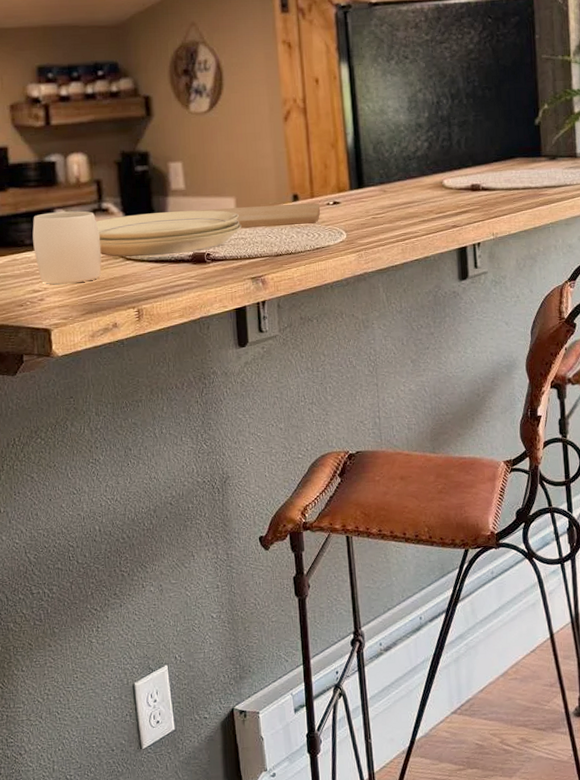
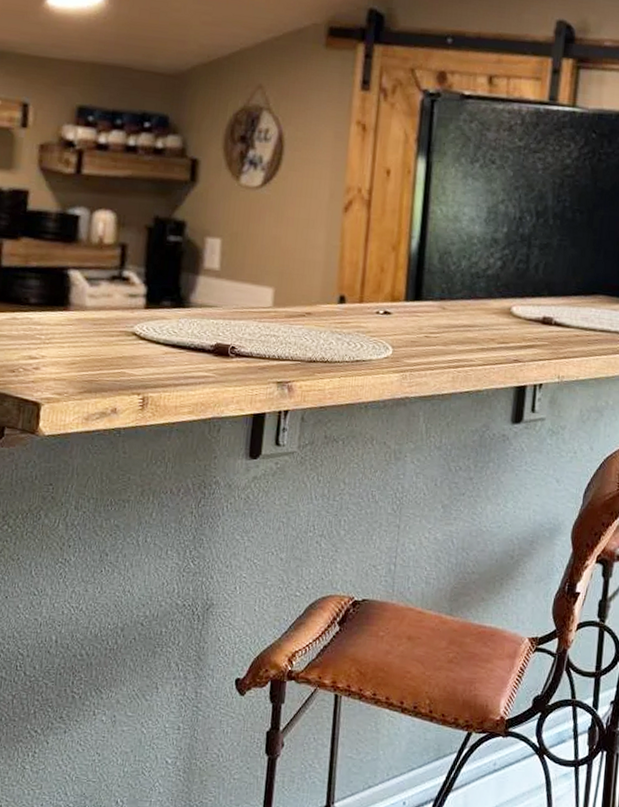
mug: present [32,211,102,285] -> none [37,271,116,356]
plate: present [95,210,242,258] -> none [112,288,276,342]
chopping board: present [185,203,320,228] -> none [215,295,368,331]

